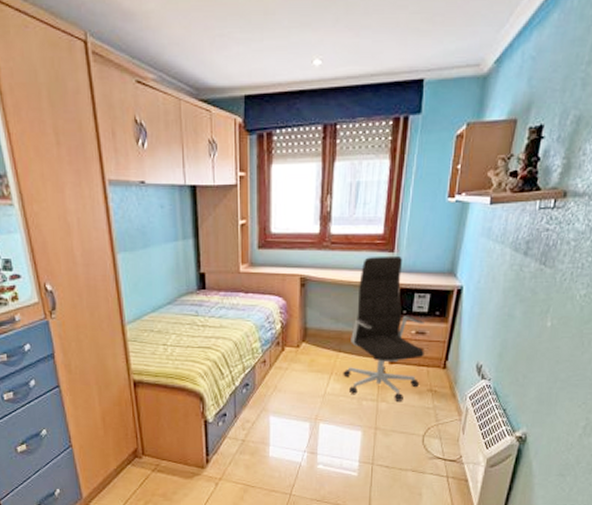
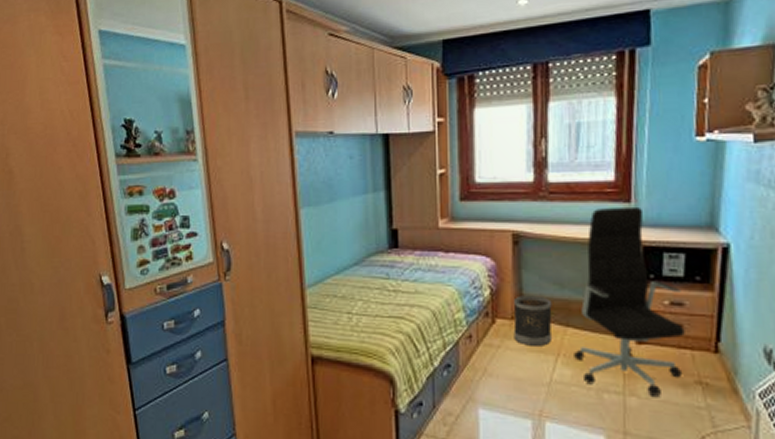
wastebasket: none [298,328,329,367] -> present [513,295,552,346]

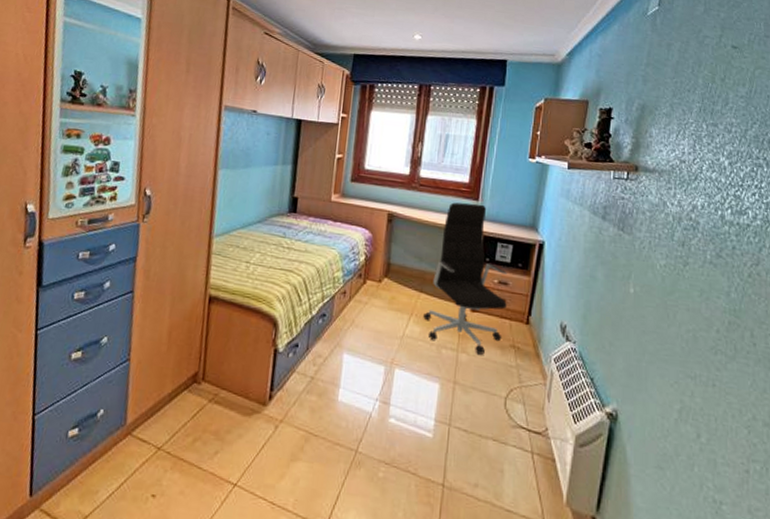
wastebasket: present [513,295,552,346] -> none [379,263,412,306]

